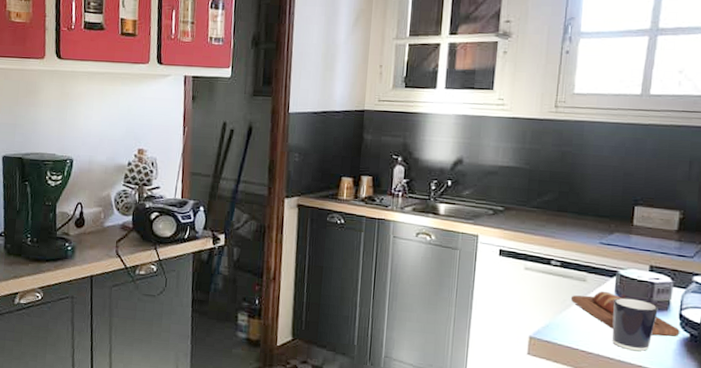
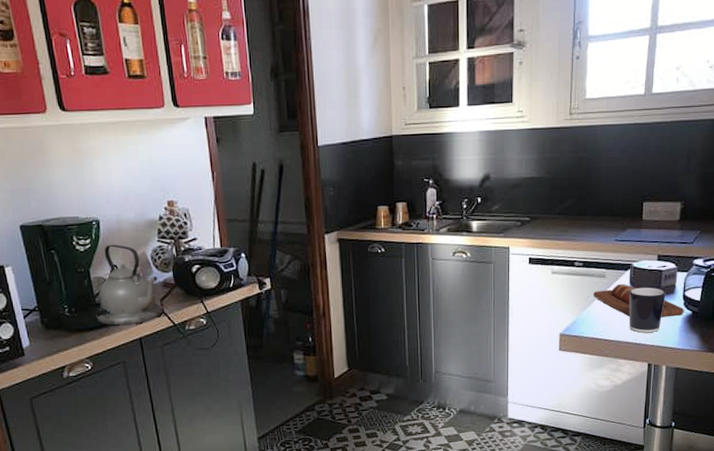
kettle: none [54,183,117,262] -> present [96,244,162,326]

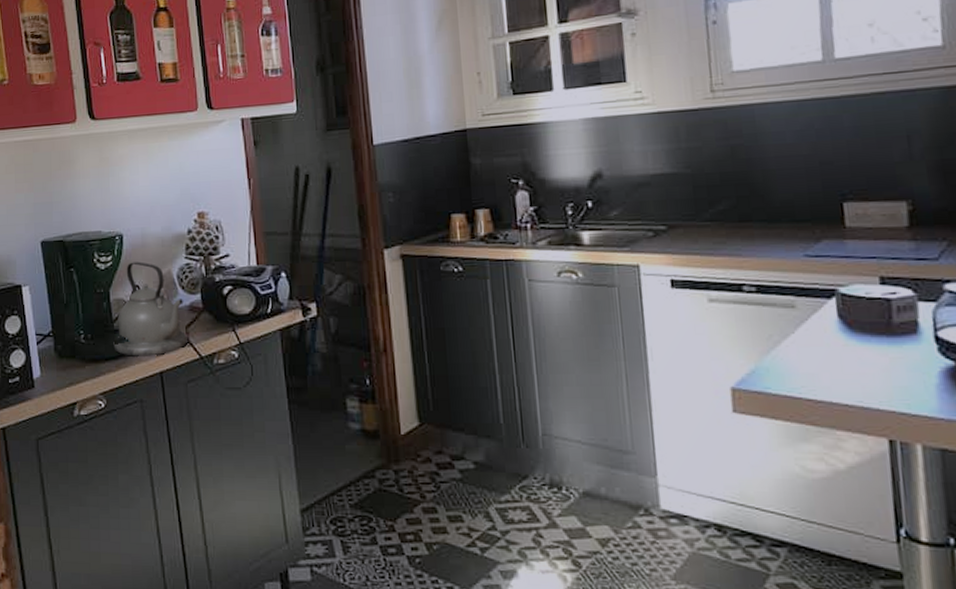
bread loaf: present [593,283,684,317] -> none [778,317,941,369]
mug: present [629,287,666,333] -> none [839,323,904,393]

